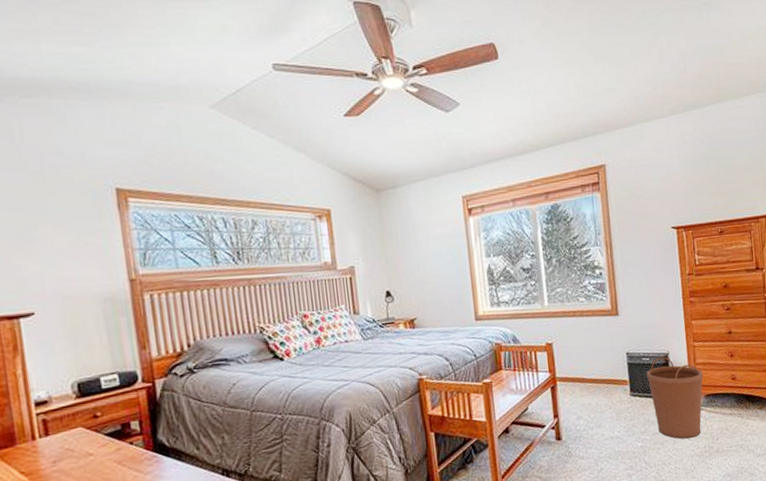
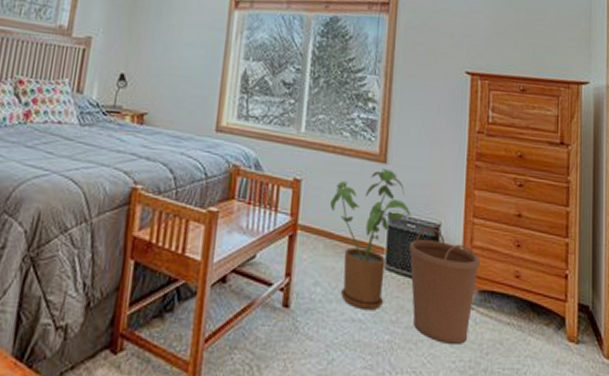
house plant: none [579,319,645,429] -> present [330,168,412,311]

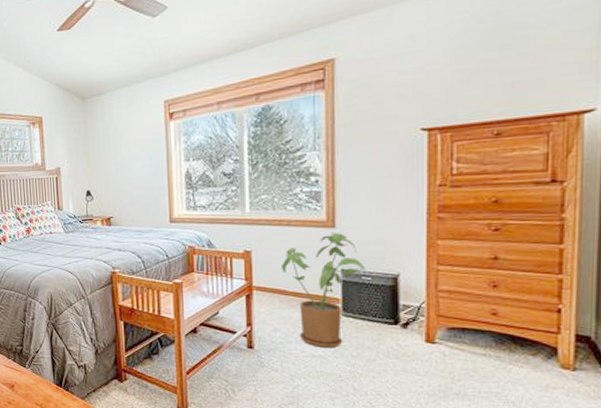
basket: present [410,227,480,344] -> none [367,278,447,373]

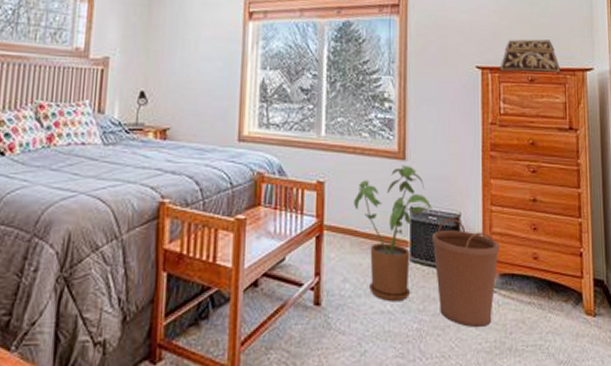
basket: none [367,278,447,373] -> present [433,218,499,327]
decorative box: none [453,85,544,130] -> present [500,39,562,73]

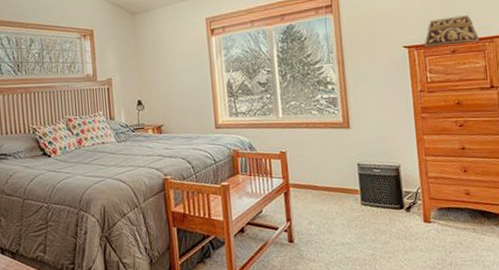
house plant: present [354,164,432,302] -> none [311,132,376,236]
basket: present [433,218,499,327] -> none [378,169,435,250]

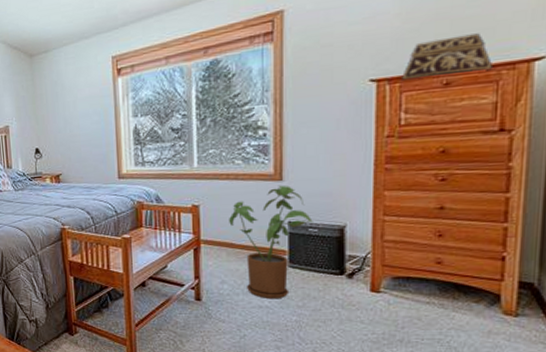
house plant: none [311,132,376,236] -> present [229,185,313,299]

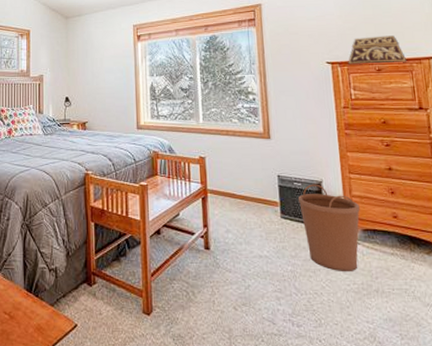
house plant: present [229,185,313,299] -> none [230,142,297,249]
basket: none [313,229,392,321] -> present [298,184,360,271]

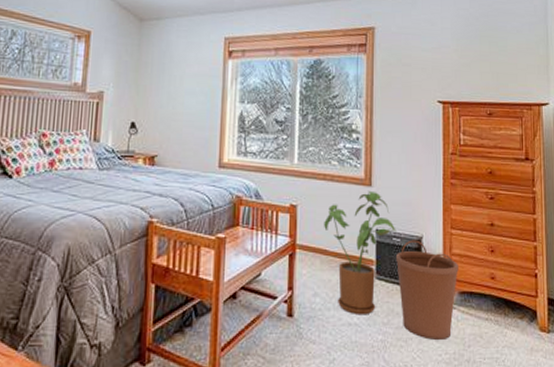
house plant: none [230,142,297,249] -> present [324,190,396,315]
decorative box: present [348,35,408,64] -> none [460,76,519,108]

